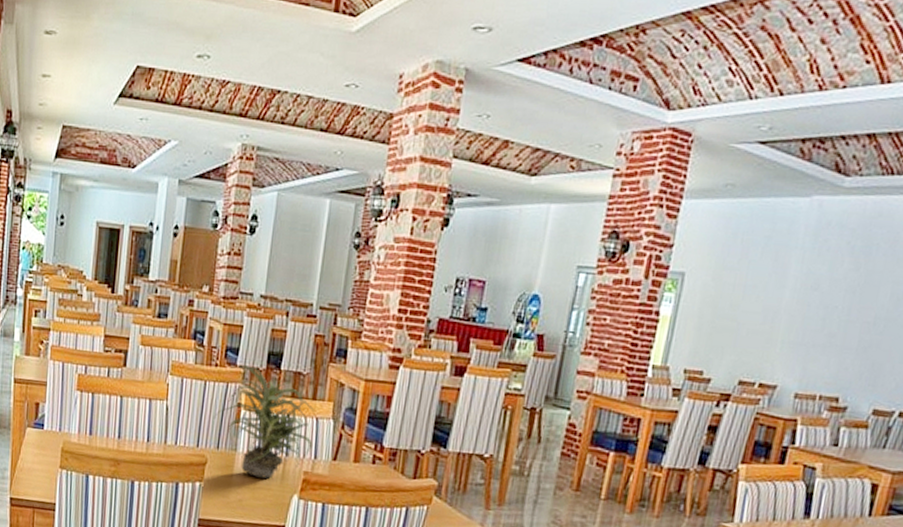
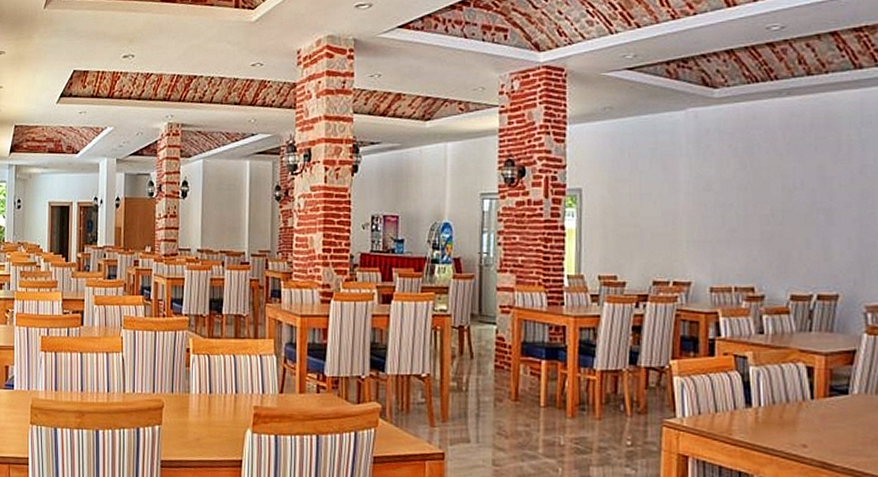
potted plant: present [213,365,314,479] -> none [166,314,259,416]

